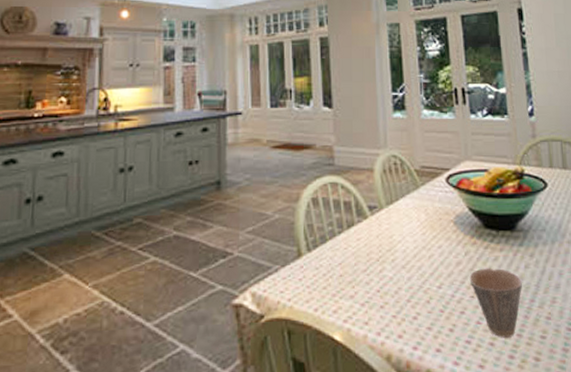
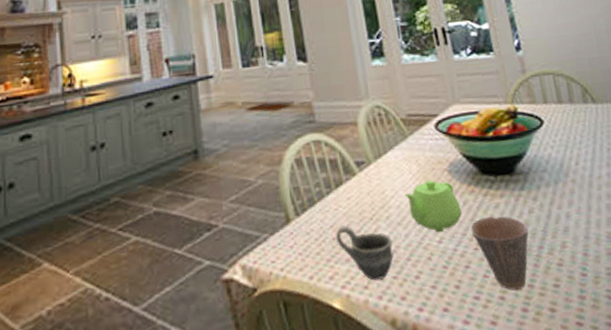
cup: none [343,264,396,318] -> present [336,225,394,281]
teapot: none [411,229,463,278] -> present [404,179,462,232]

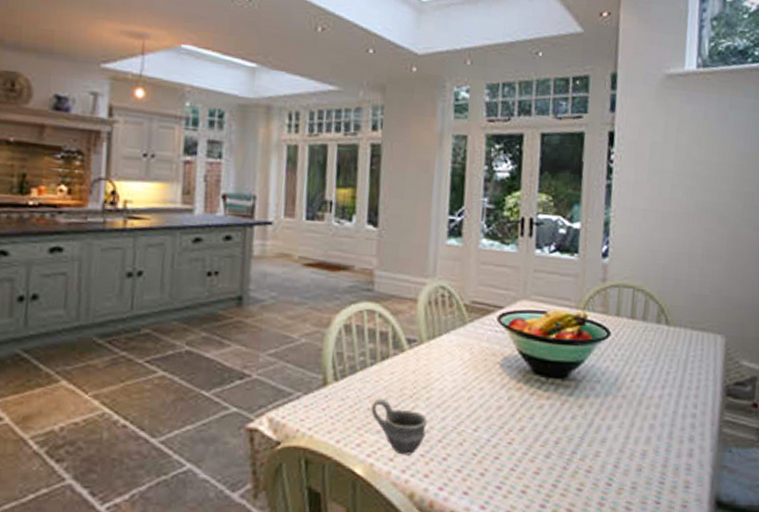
teapot: present [404,179,462,232] -> none [450,370,505,421]
cup: present [470,216,529,291] -> none [509,415,566,487]

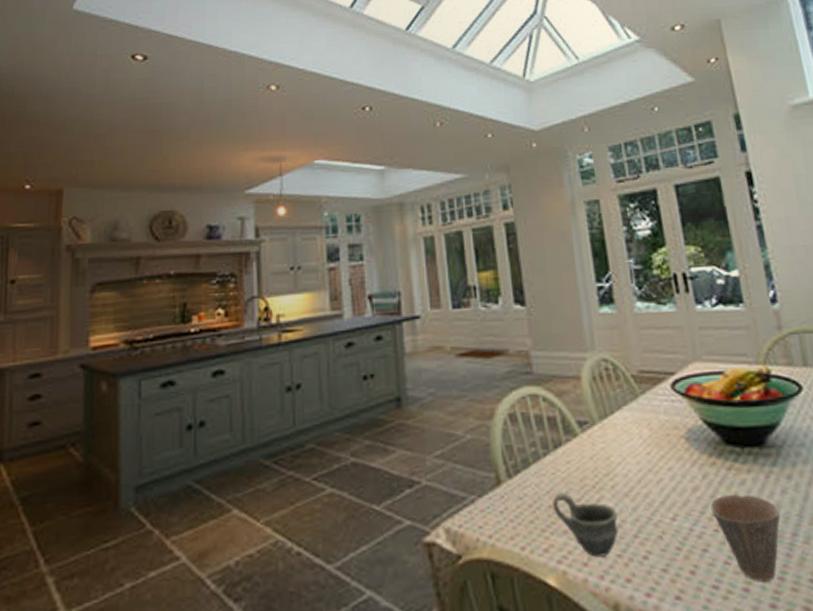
cup: none [509,415,566,487] -> present [710,494,780,582]

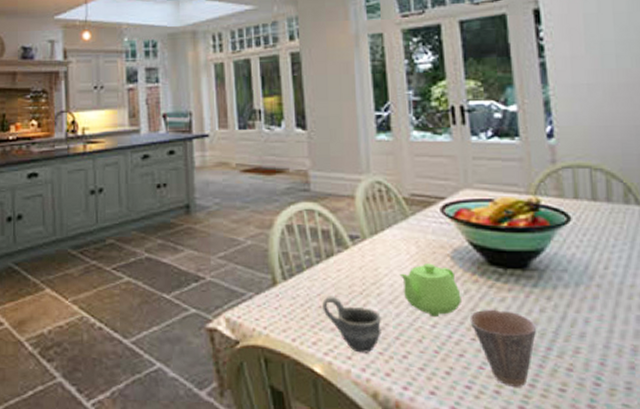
teapot: none [633,447,701,508] -> present [399,263,461,316]

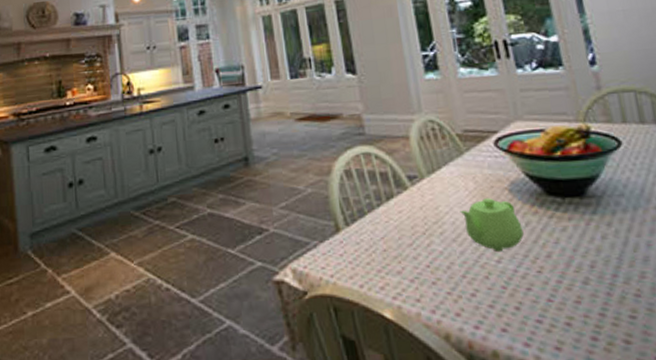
cup: present [322,296,382,353] -> none [386,238,448,295]
cup: present [469,309,536,387] -> none [533,239,601,318]

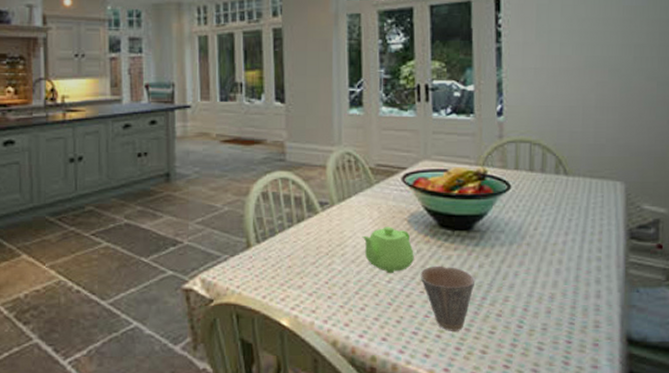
cup: none [533,239,601,318] -> present [420,265,474,331]

